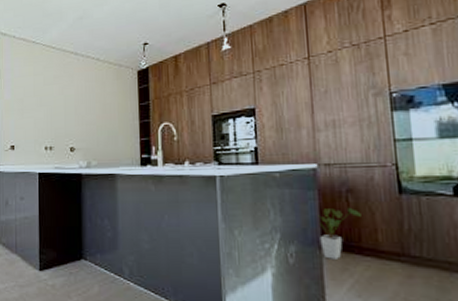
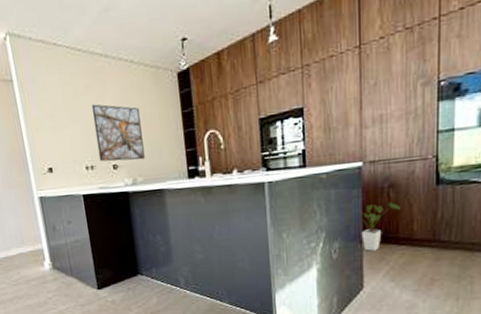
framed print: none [57,92,101,145] -> present [91,104,145,162]

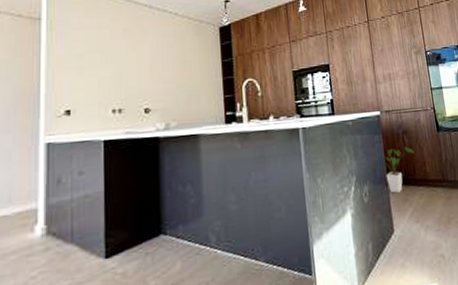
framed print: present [91,104,145,162] -> none [128,48,181,105]

